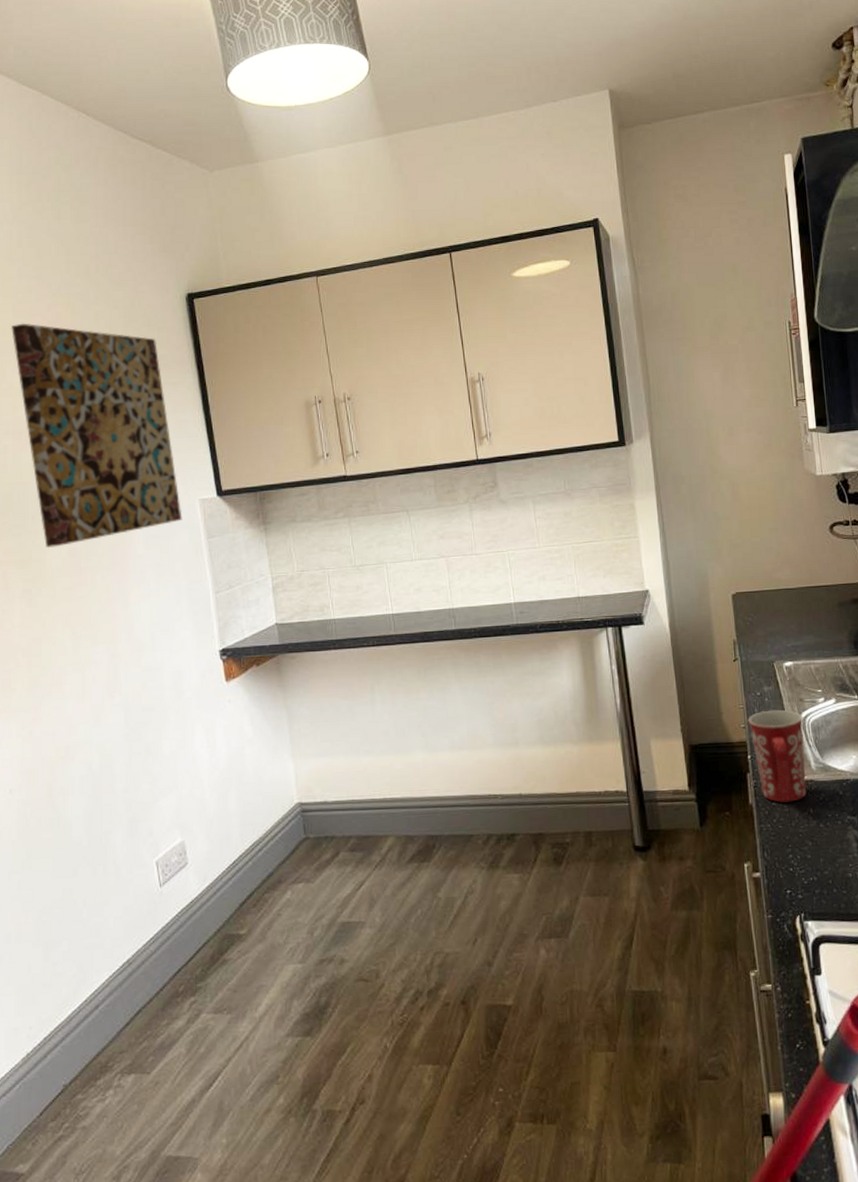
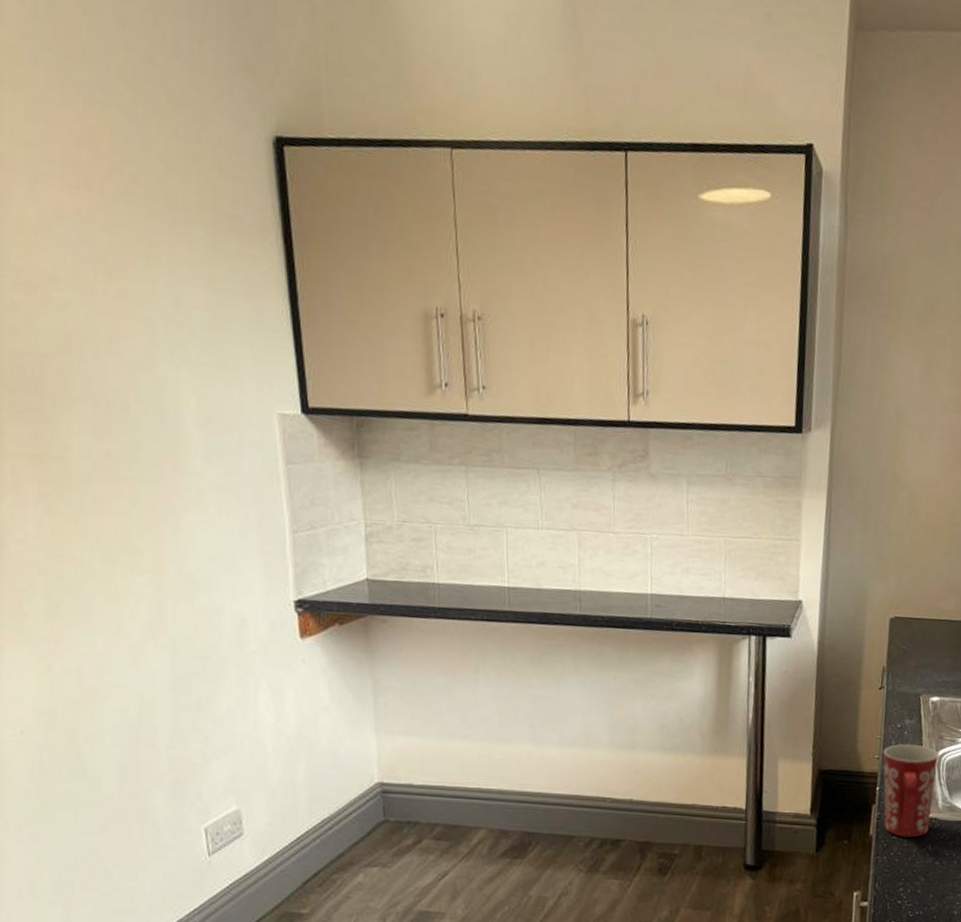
wall art: present [10,323,183,549] -> none [21,132,255,445]

